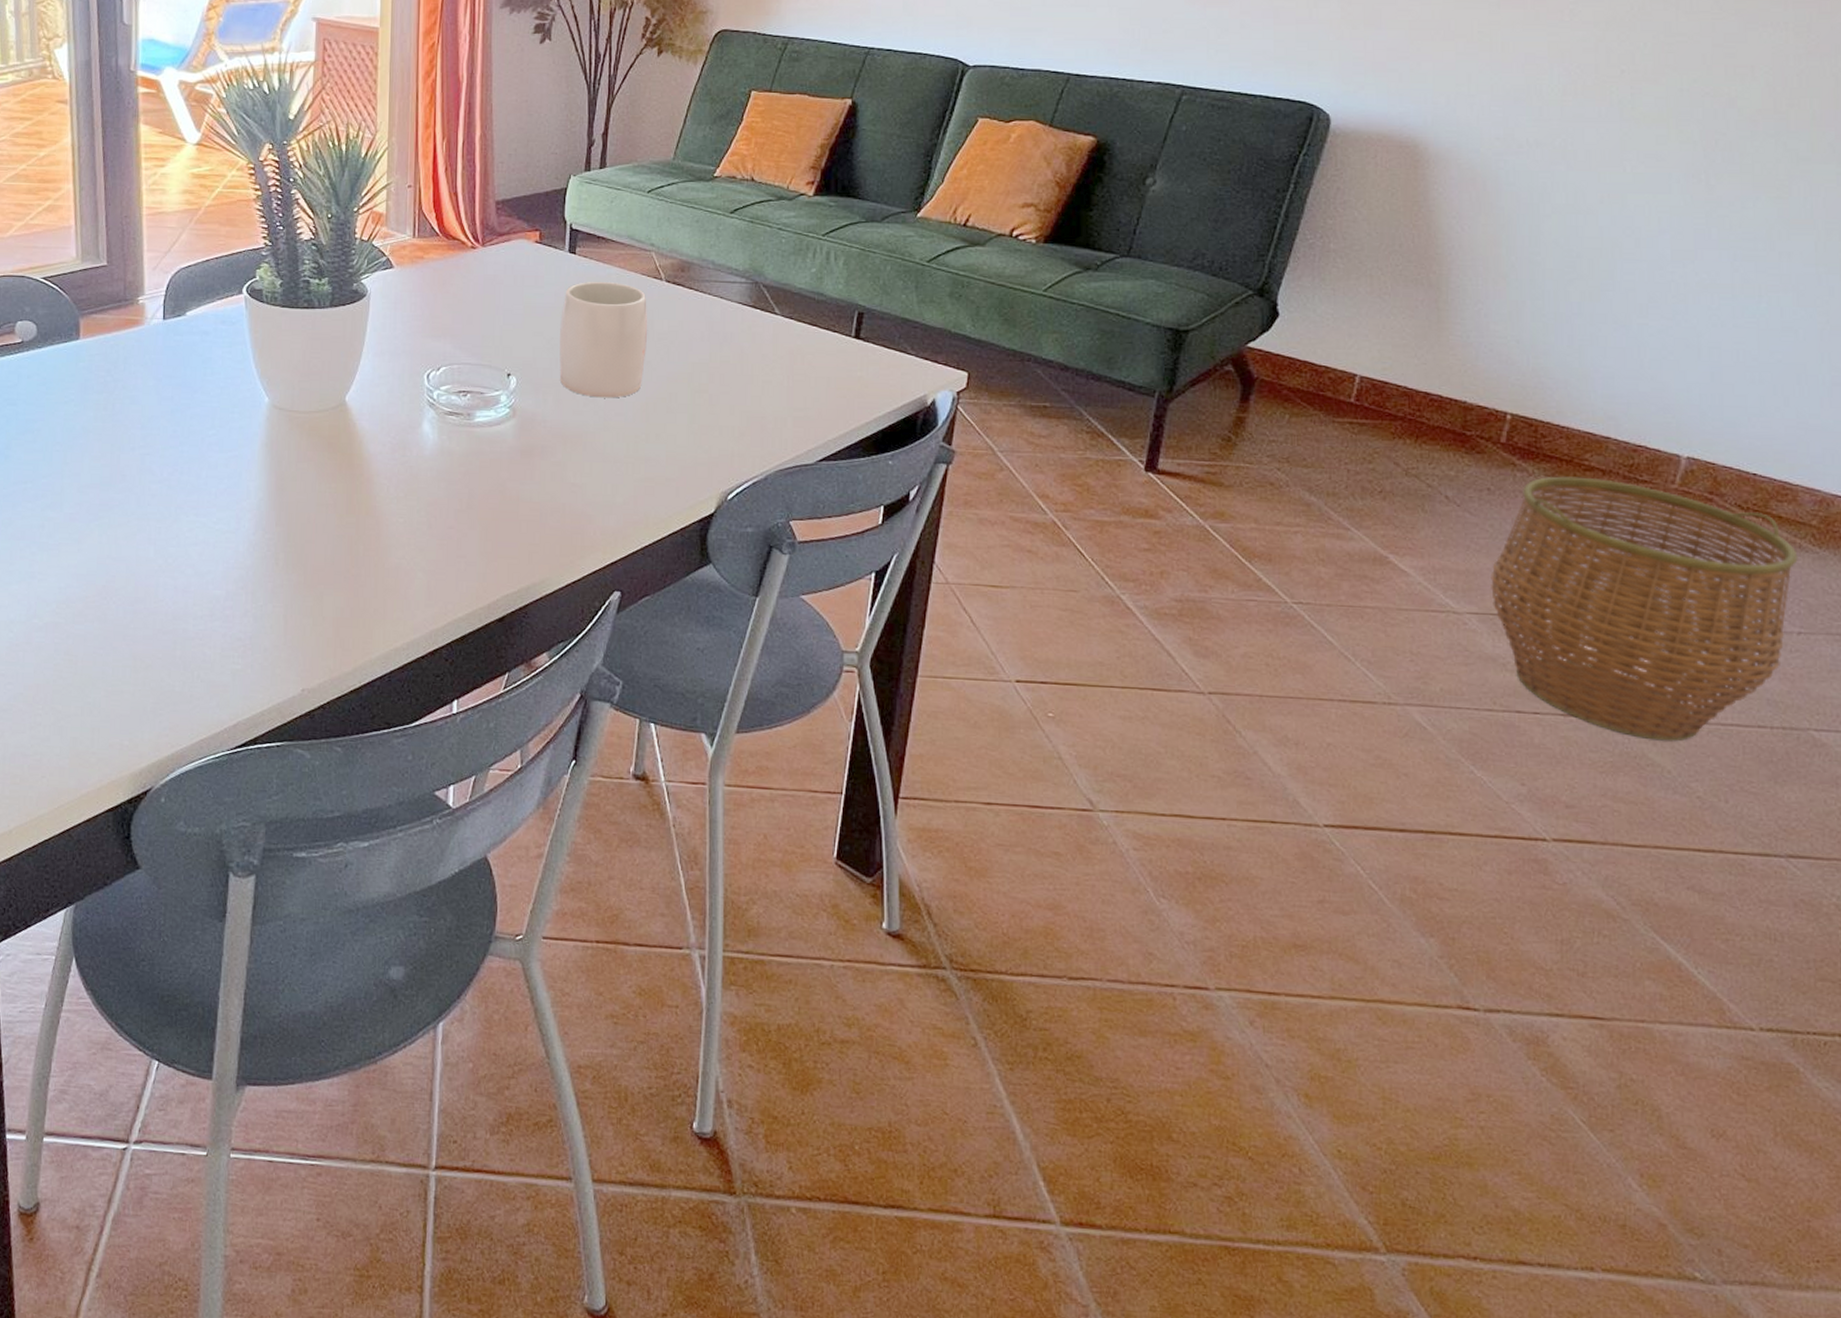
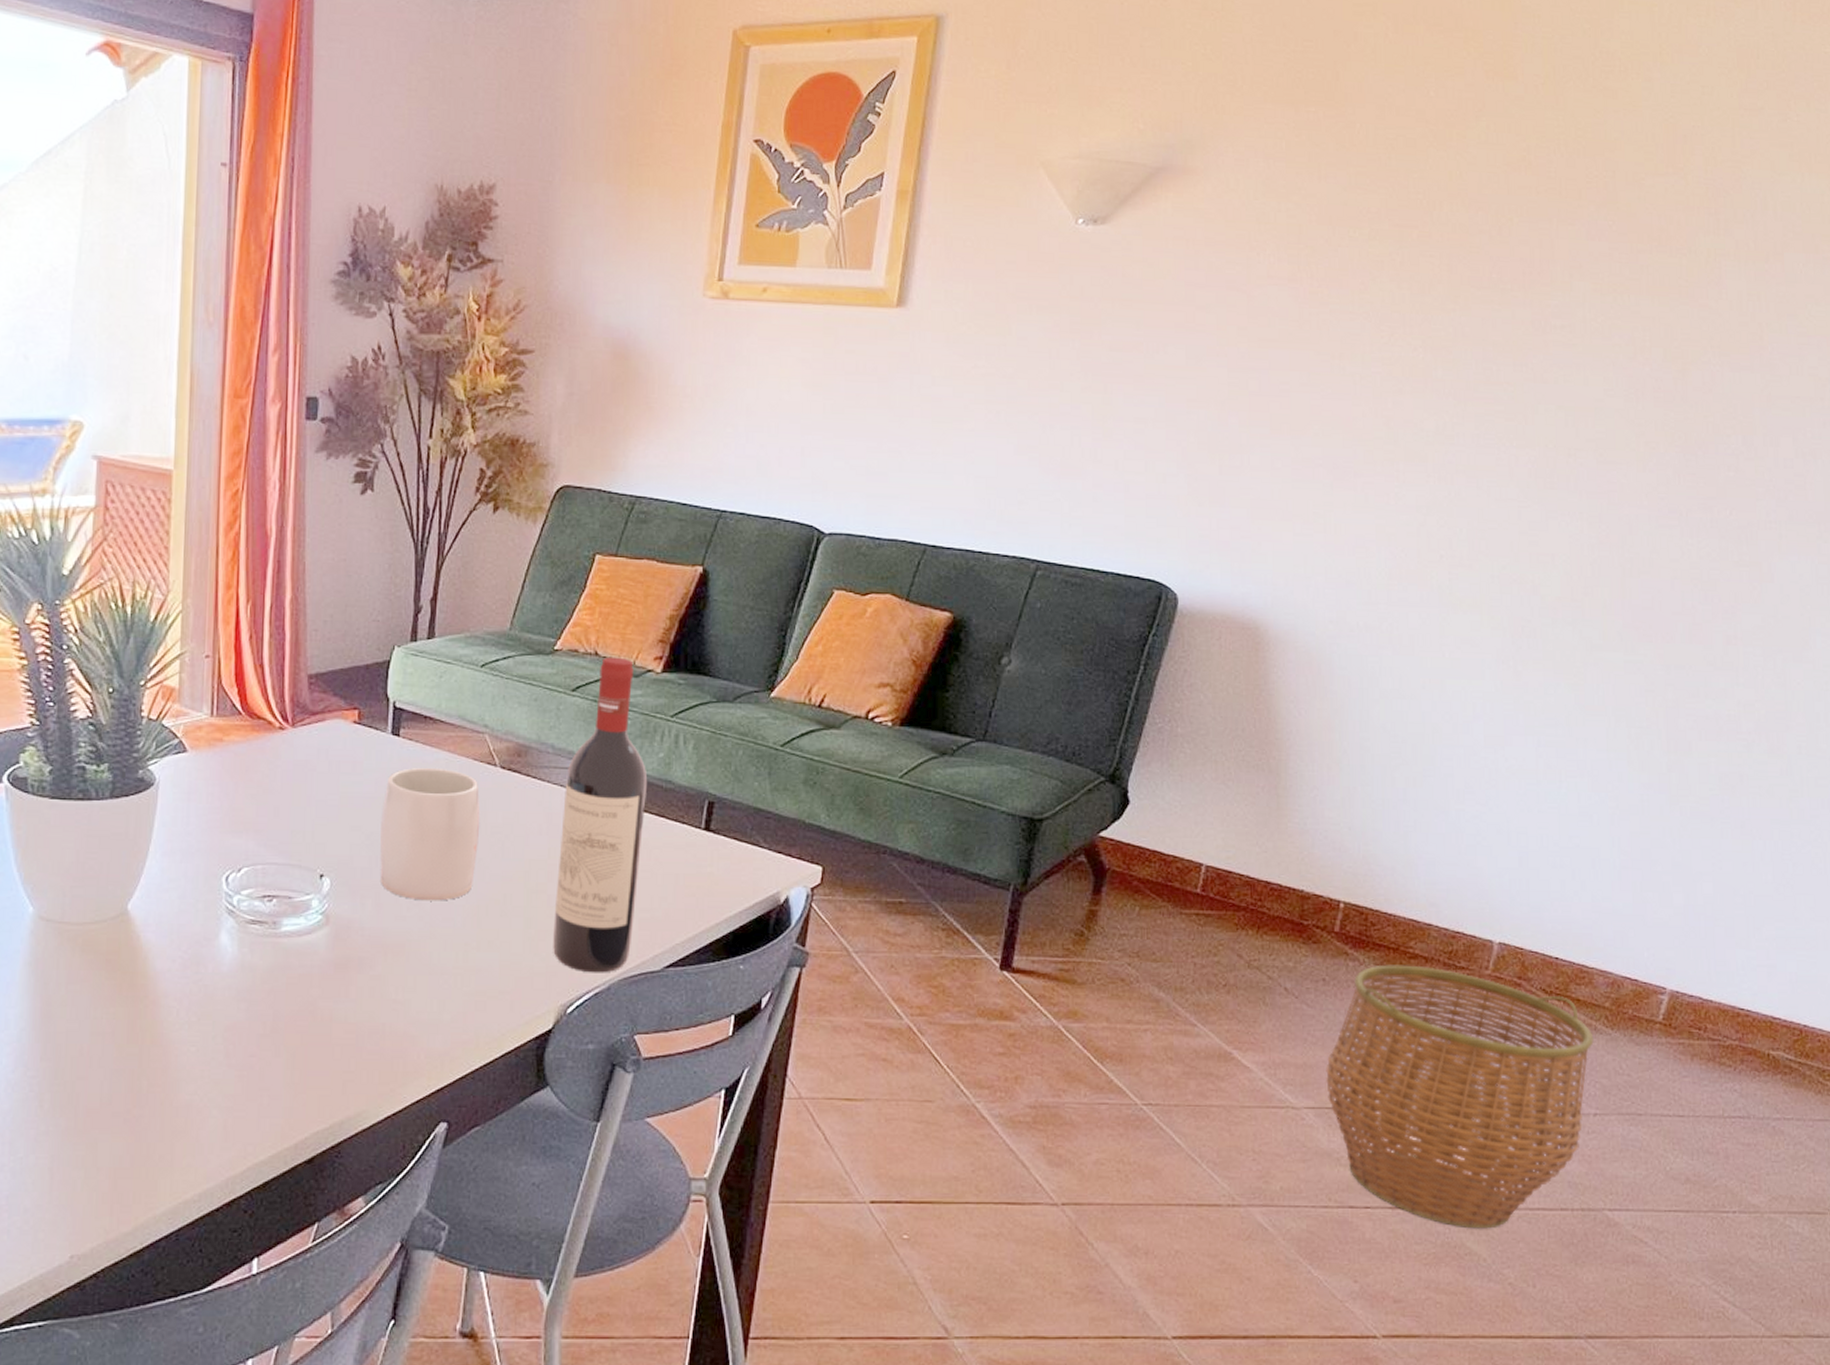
wine bottle: none [715,182,801,465] -> present [553,657,648,973]

